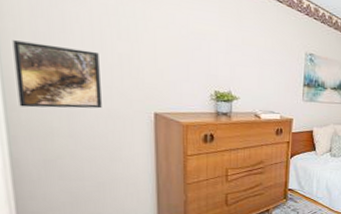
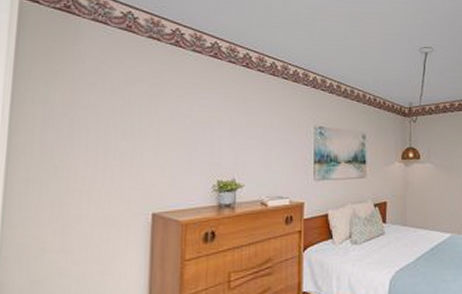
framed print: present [12,40,102,109] -> none [16,153,102,223]

